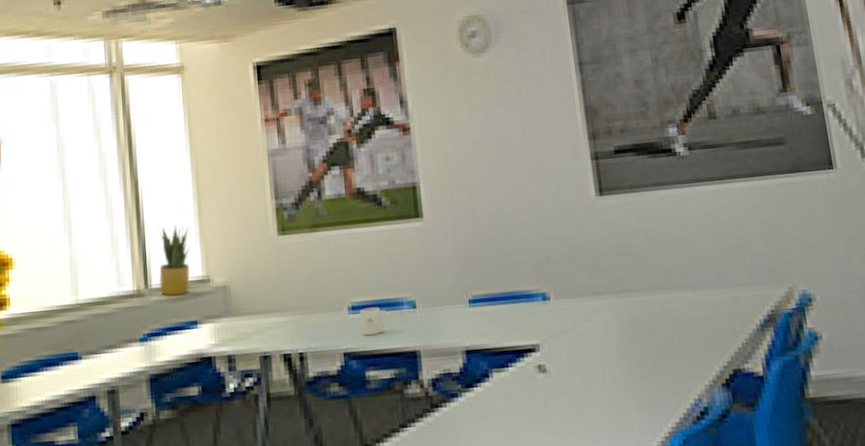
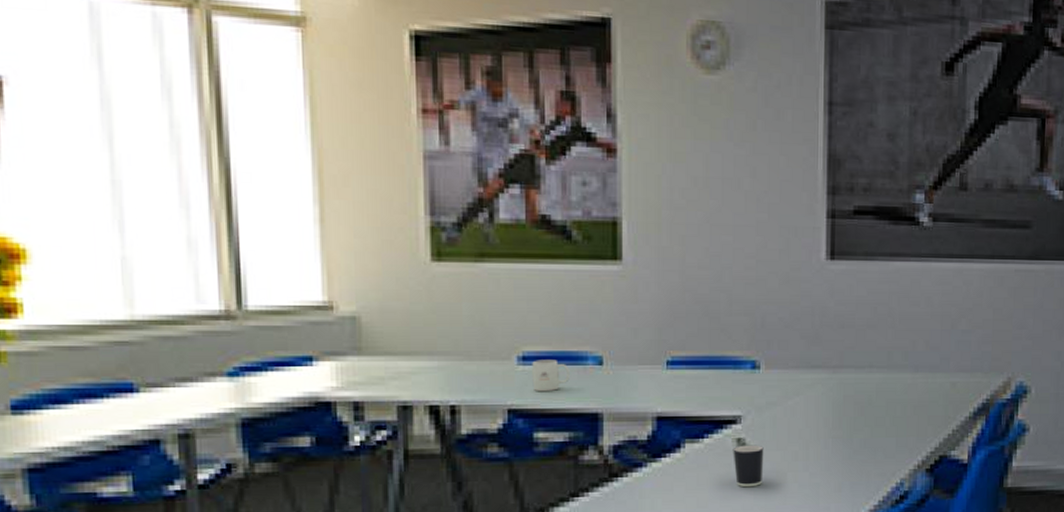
planter: present [159,225,190,296] -> none [259,232,306,323]
mug: none [535,370,566,412] -> present [733,444,764,488]

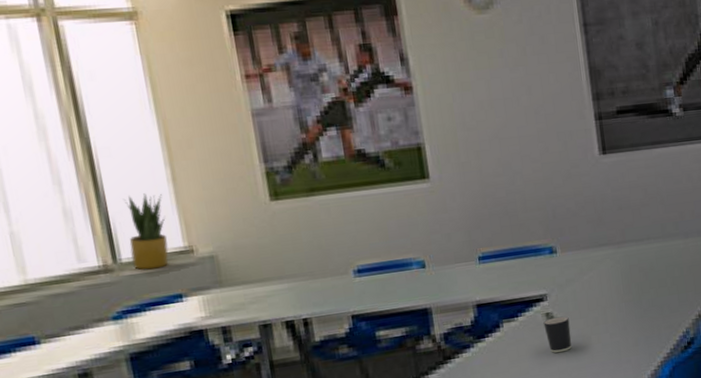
planter: none [259,232,306,323] -> present [124,193,169,270]
mug: present [532,360,570,392] -> none [366,269,400,298]

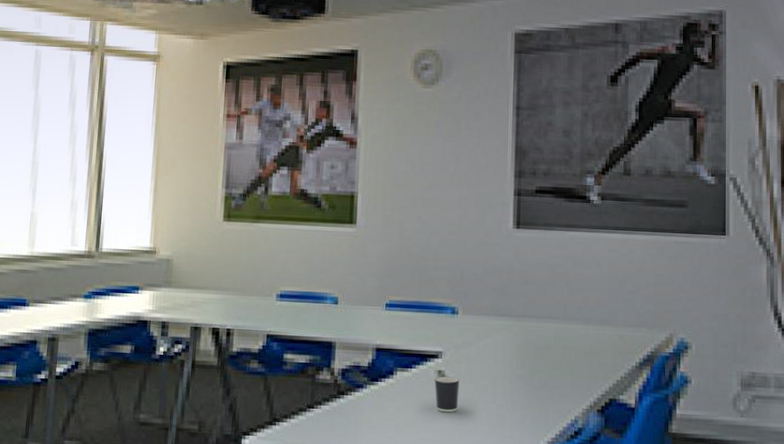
planter: present [124,193,169,270] -> none [109,198,144,262]

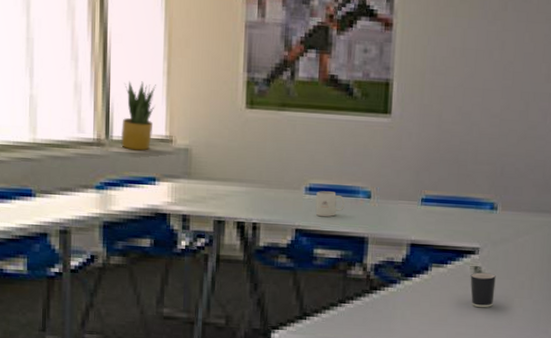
planter: none [109,198,144,262] -> present [121,80,156,151]
mug: none [286,297,313,323] -> present [315,191,345,217]

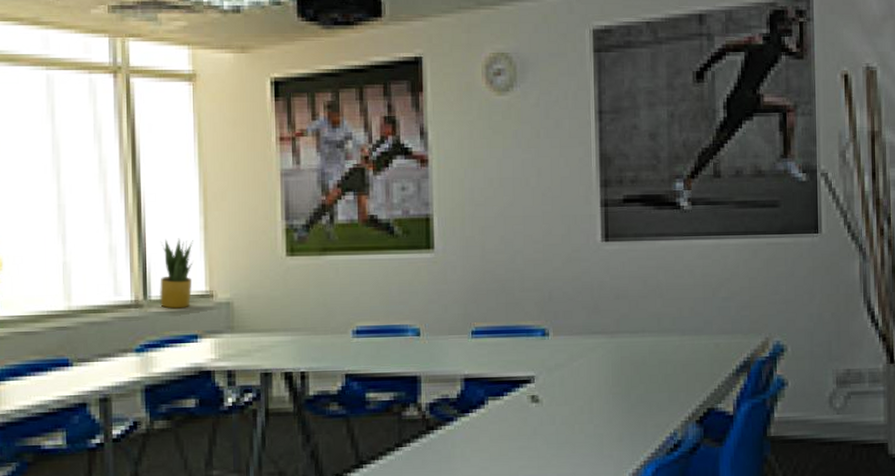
mug: present [315,191,345,217] -> none [364,332,394,360]
mug: present [470,272,496,308] -> none [528,401,555,438]

